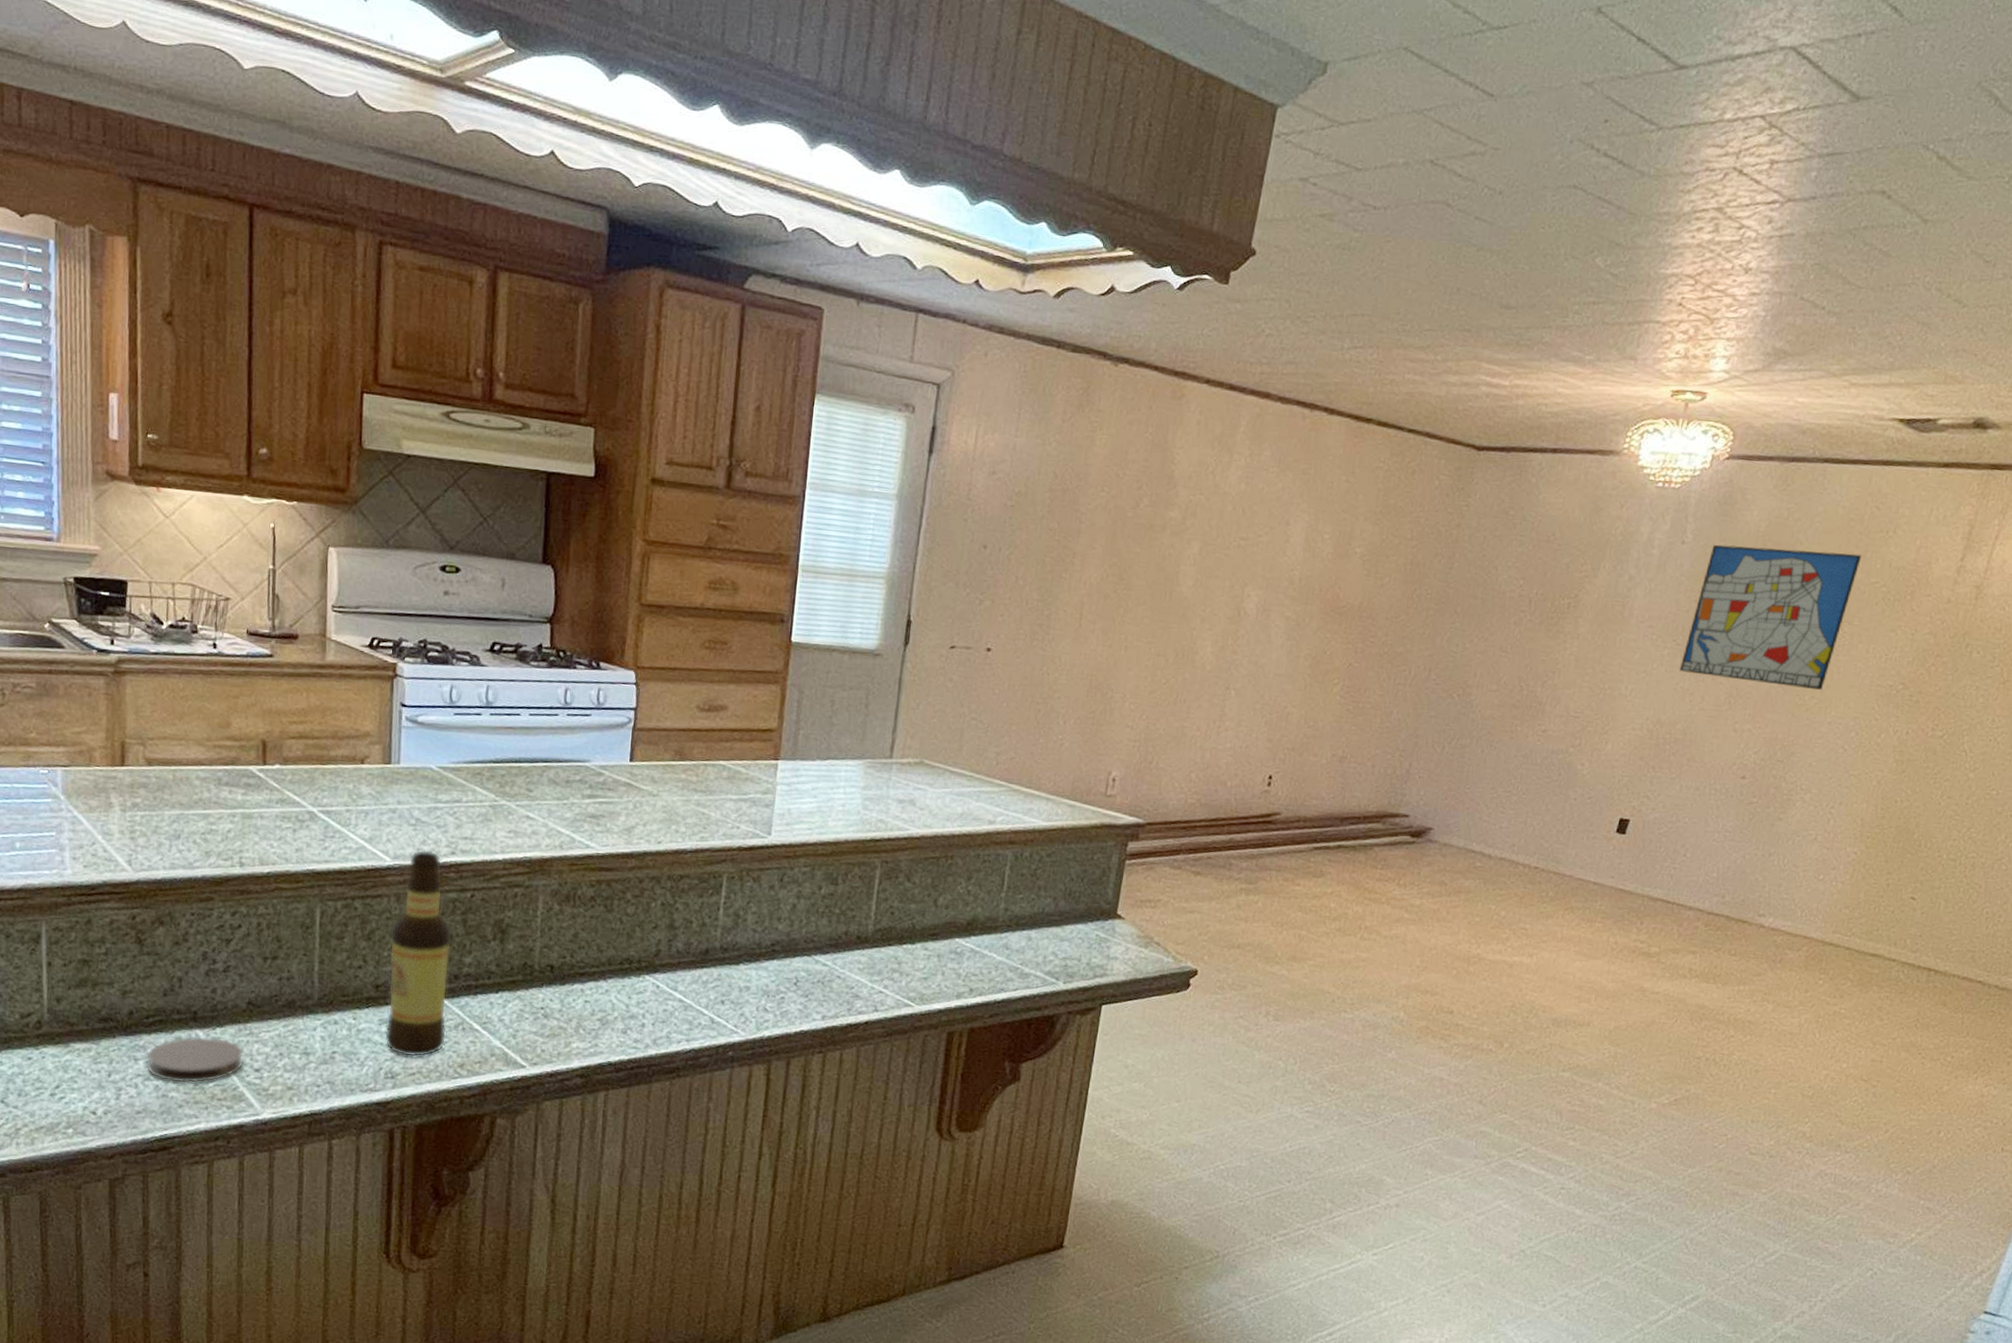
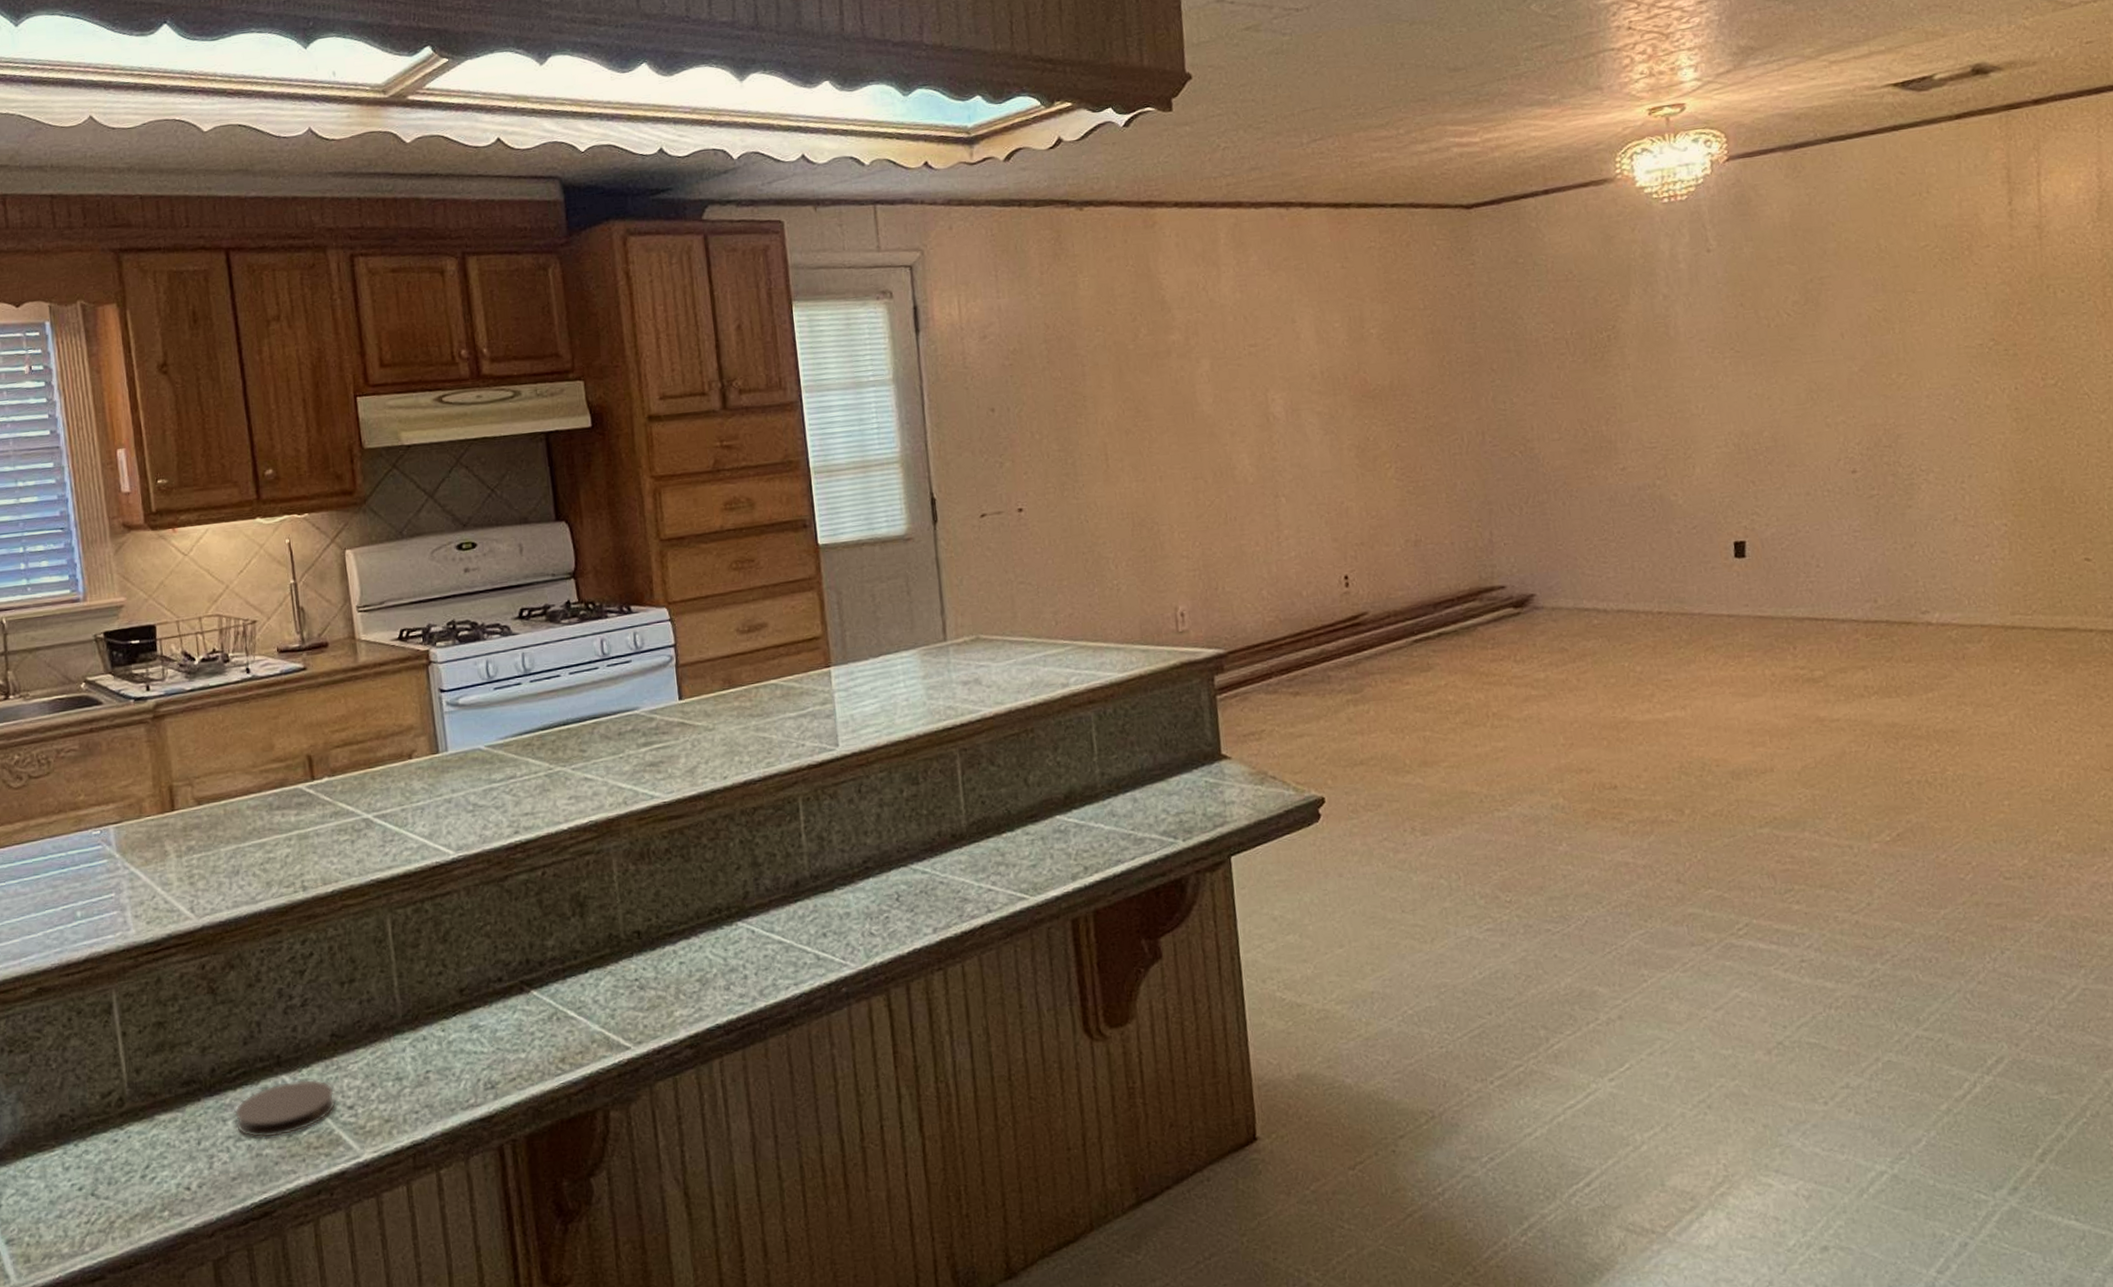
bottle: present [385,850,452,1057] -> none [466,834,542,1061]
wall art: present [1679,544,1862,690] -> none [1740,222,1908,379]

